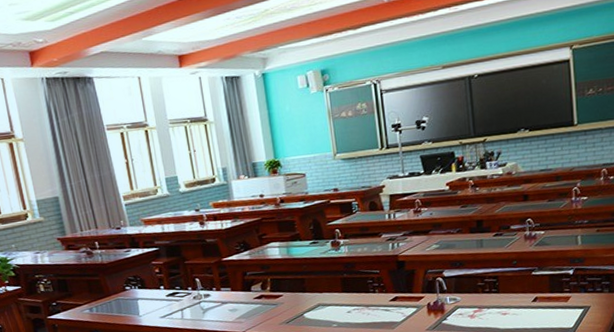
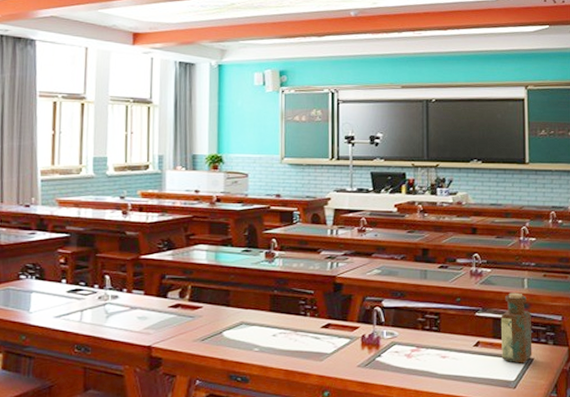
bottle: none [556,249,589,312] -> present [500,293,532,363]

